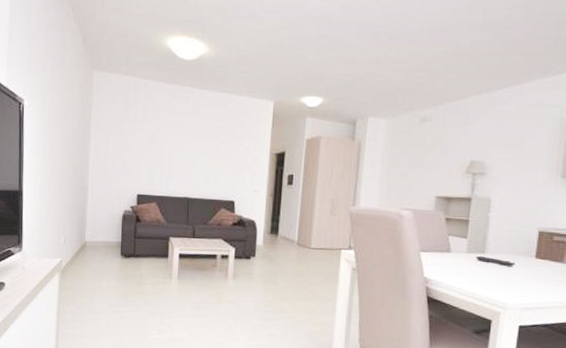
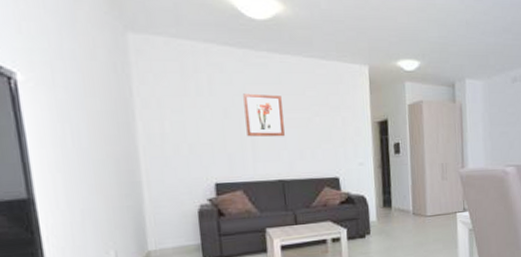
wall art: none [166,122,196,161] -> present [243,93,285,137]

